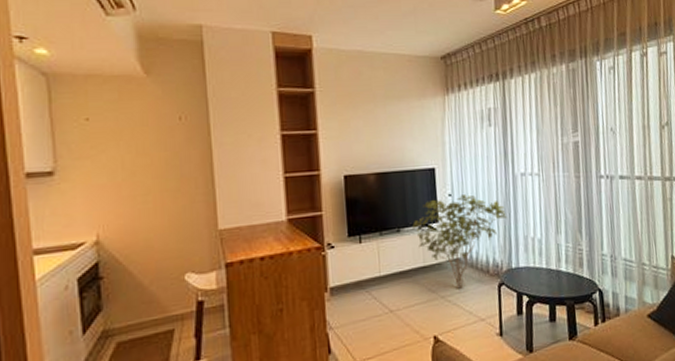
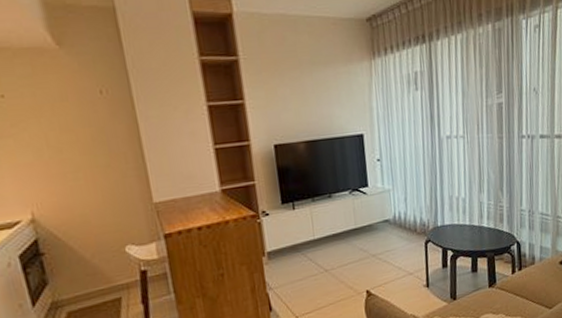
shrub: present [411,195,507,289] -> none [342,159,433,248]

